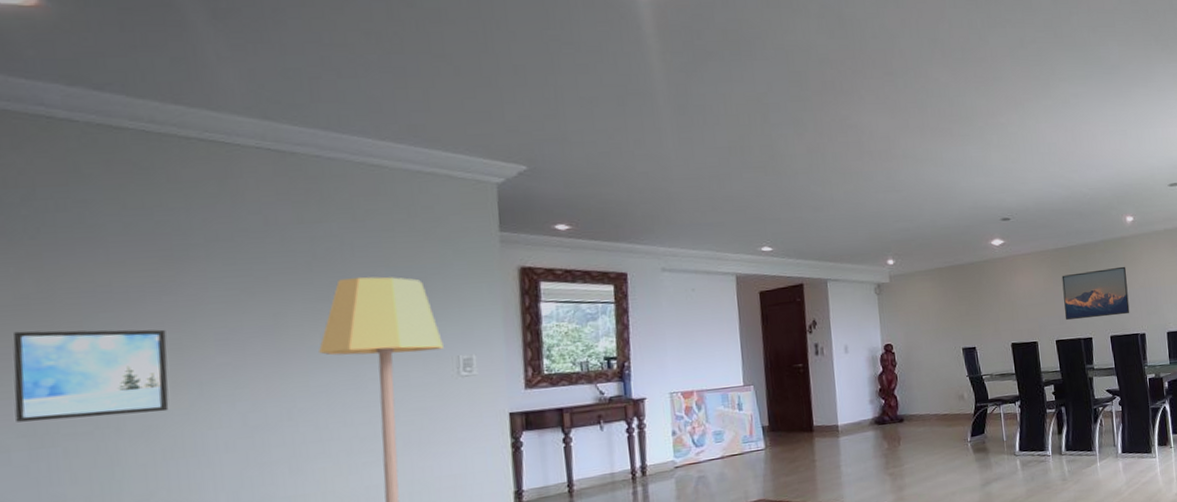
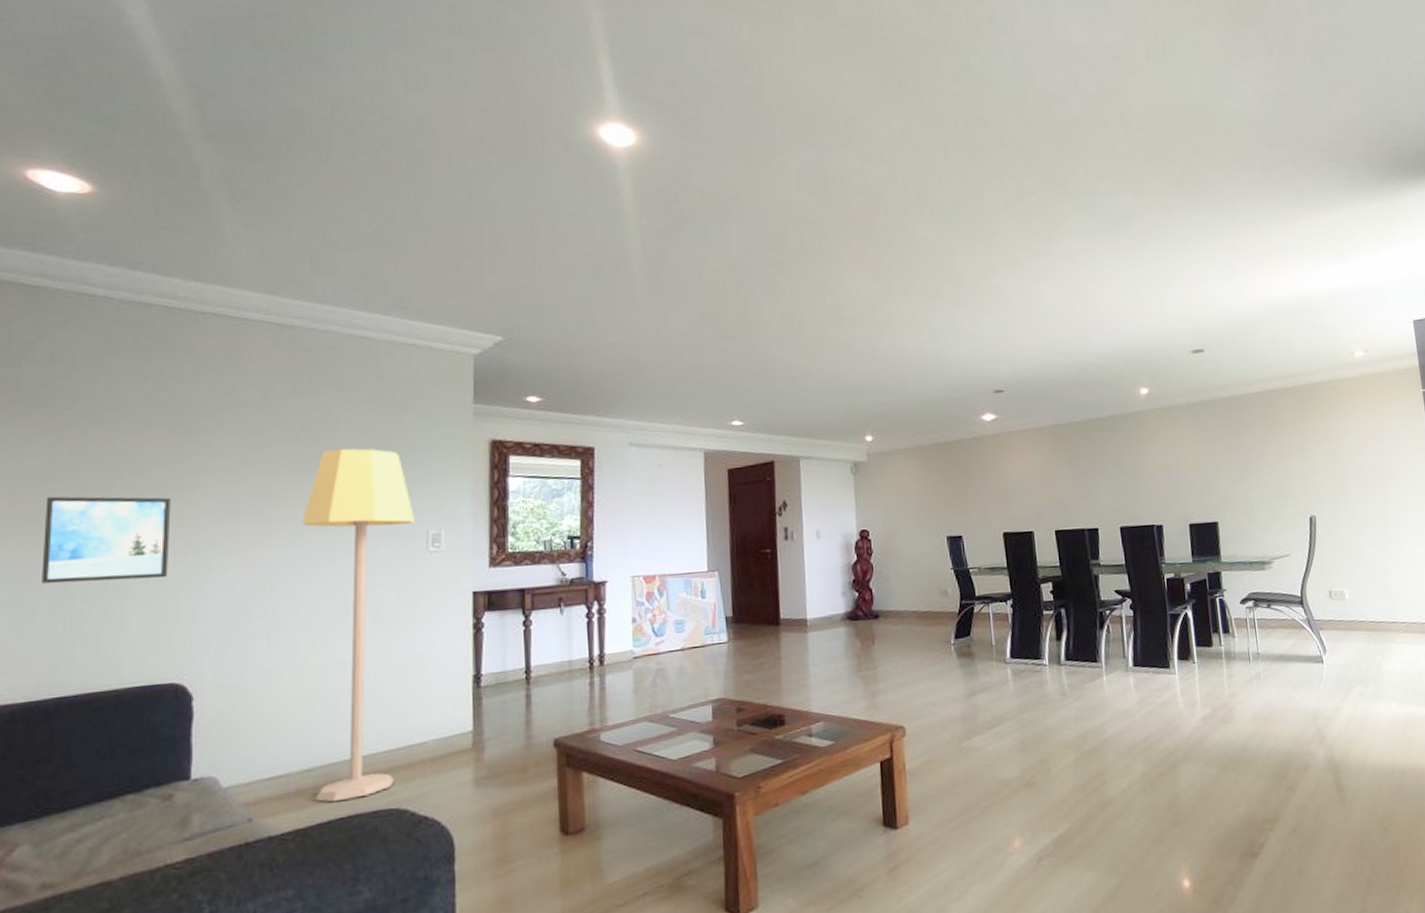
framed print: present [1061,266,1130,321] -> none [1062,446,1144,508]

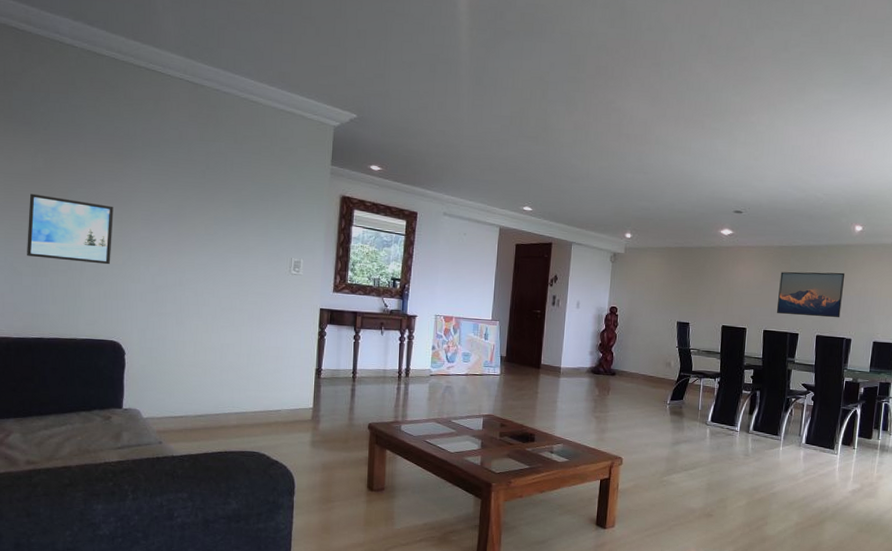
lamp: present [302,448,415,803] -> none [203,186,283,441]
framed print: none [1062,446,1144,508] -> present [776,271,845,318]

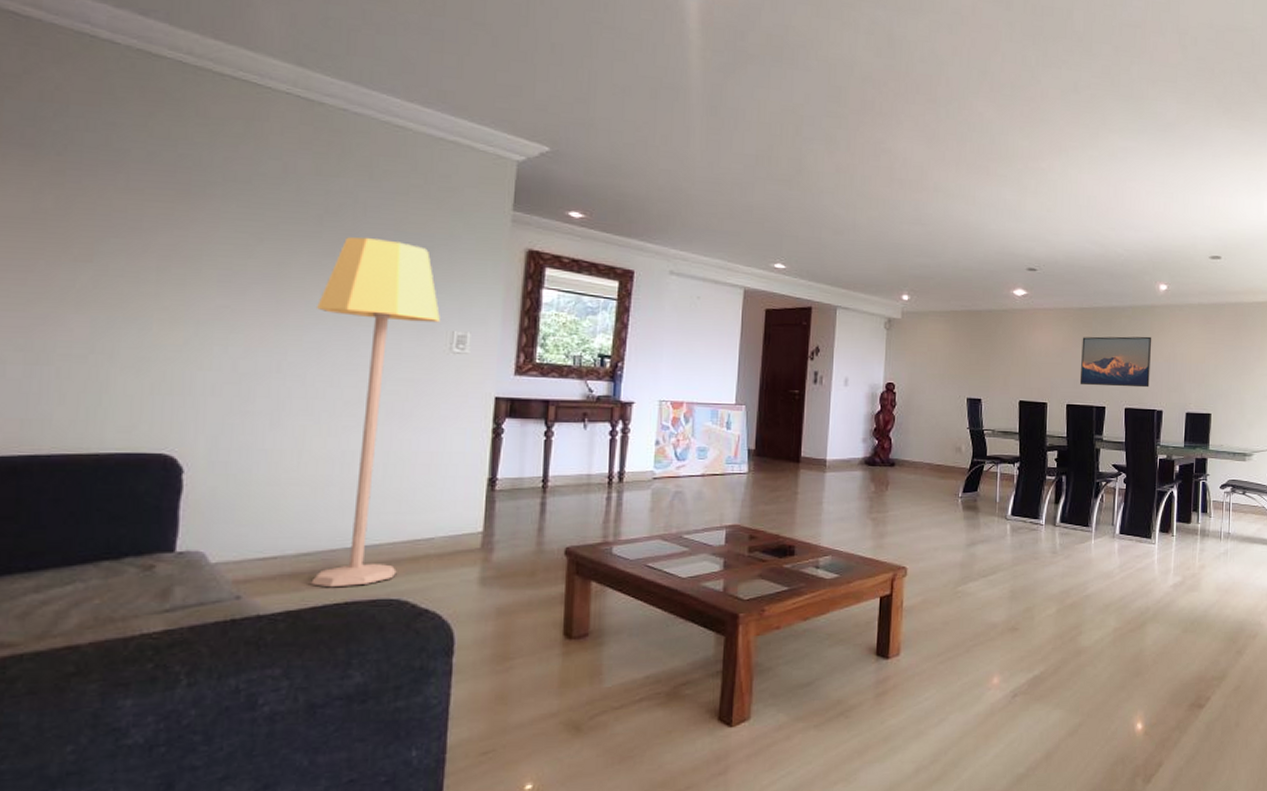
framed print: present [27,193,114,265] -> none [16,245,172,346]
lamp: none [203,186,283,441] -> present [311,237,440,588]

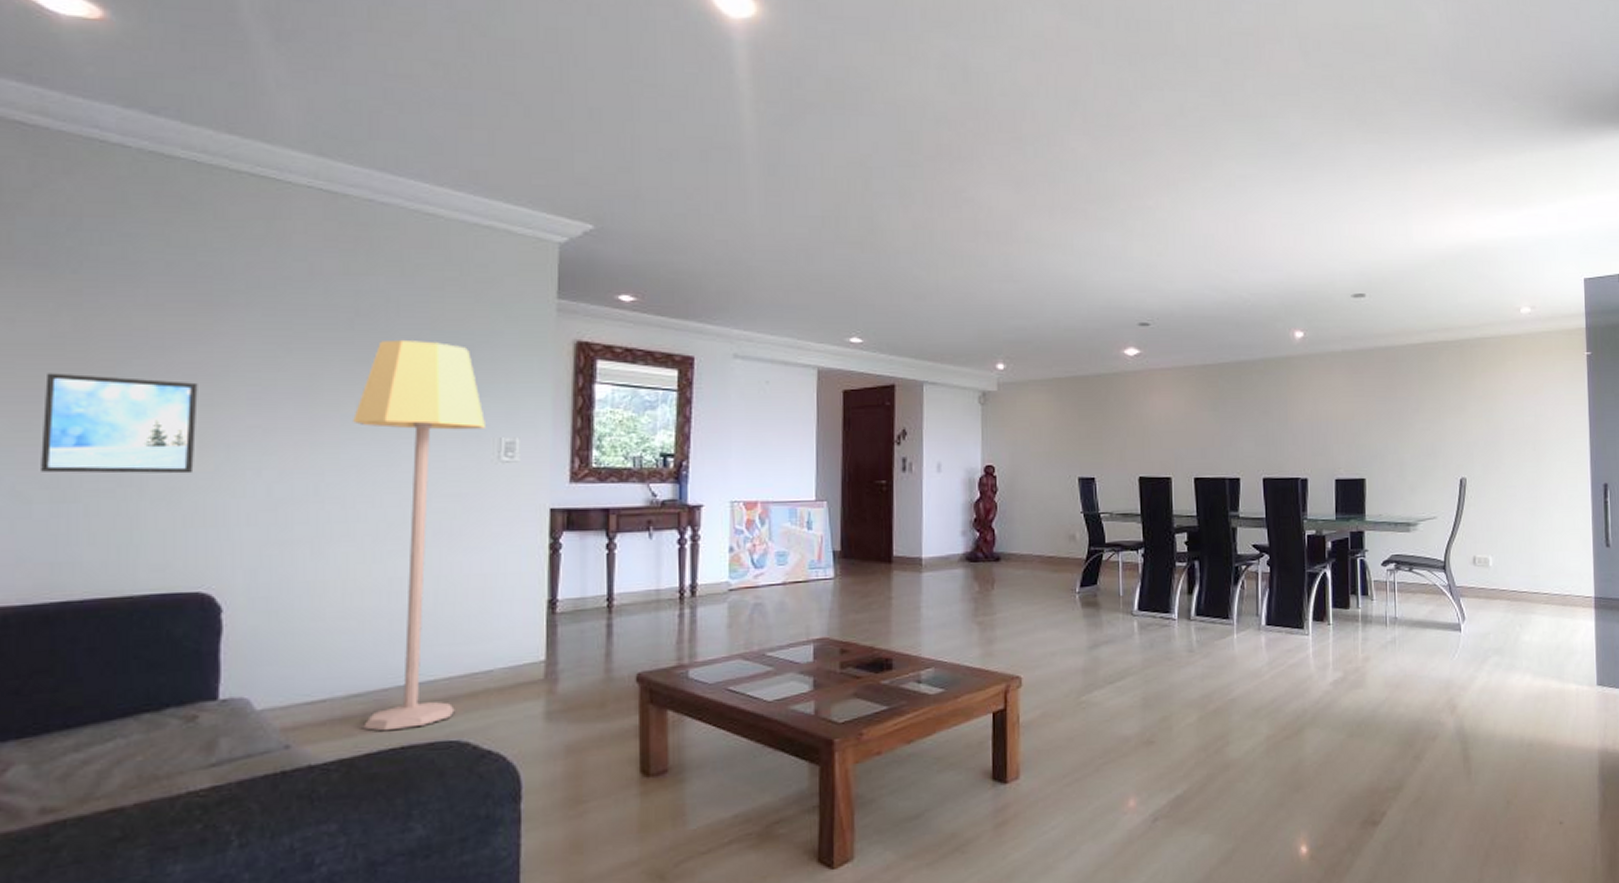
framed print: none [16,245,172,346] -> present [41,373,198,474]
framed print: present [1079,336,1152,388] -> none [1207,393,1290,455]

